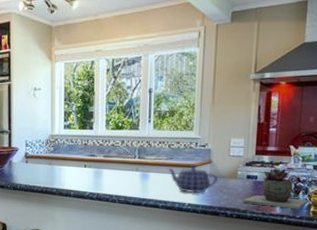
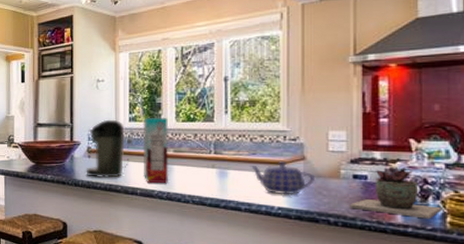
coffee maker: none [24,126,68,181] -> present [86,119,133,178]
cereal box: none [76,126,99,186] -> present [143,118,169,184]

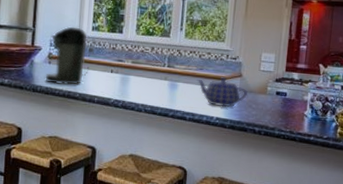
cereal box: present [143,118,169,184] -> none [102,28,129,93]
succulent plant: present [349,166,441,219] -> none [271,86,335,130]

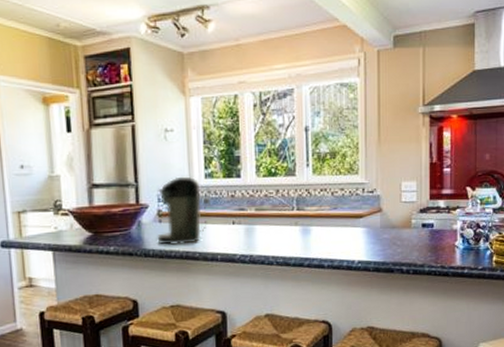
teapot: present [197,77,248,108] -> none [332,214,390,249]

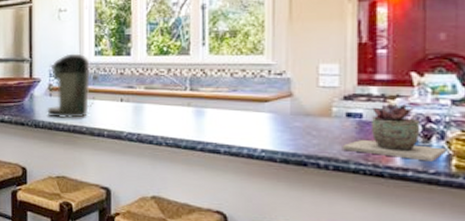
succulent plant: none [419,213,489,260] -> present [342,103,446,162]

